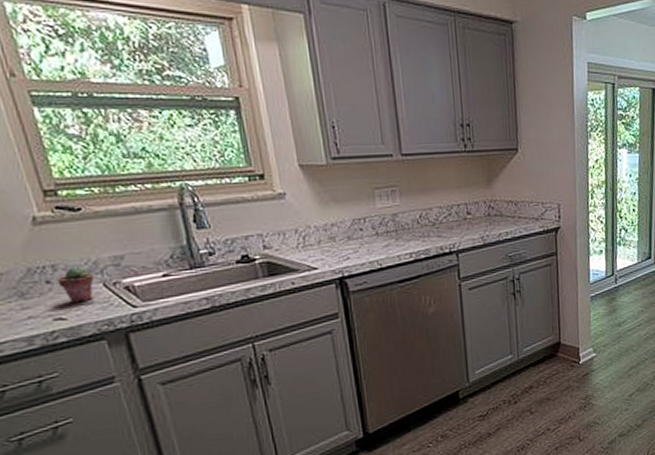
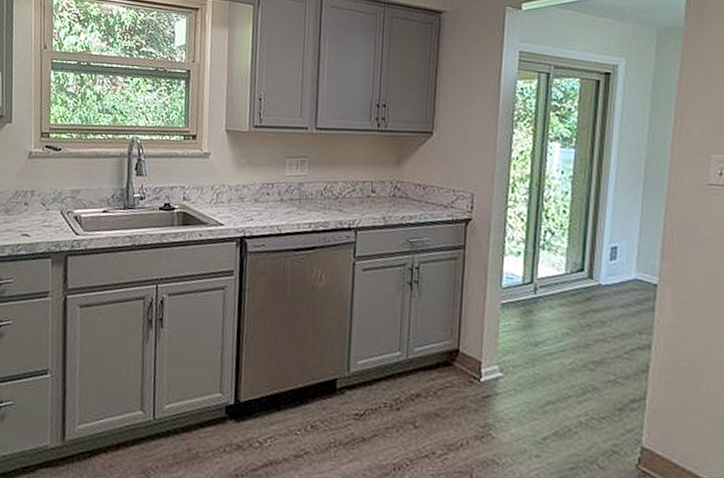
potted succulent: present [57,266,94,303] -> none [32,194,56,224]

